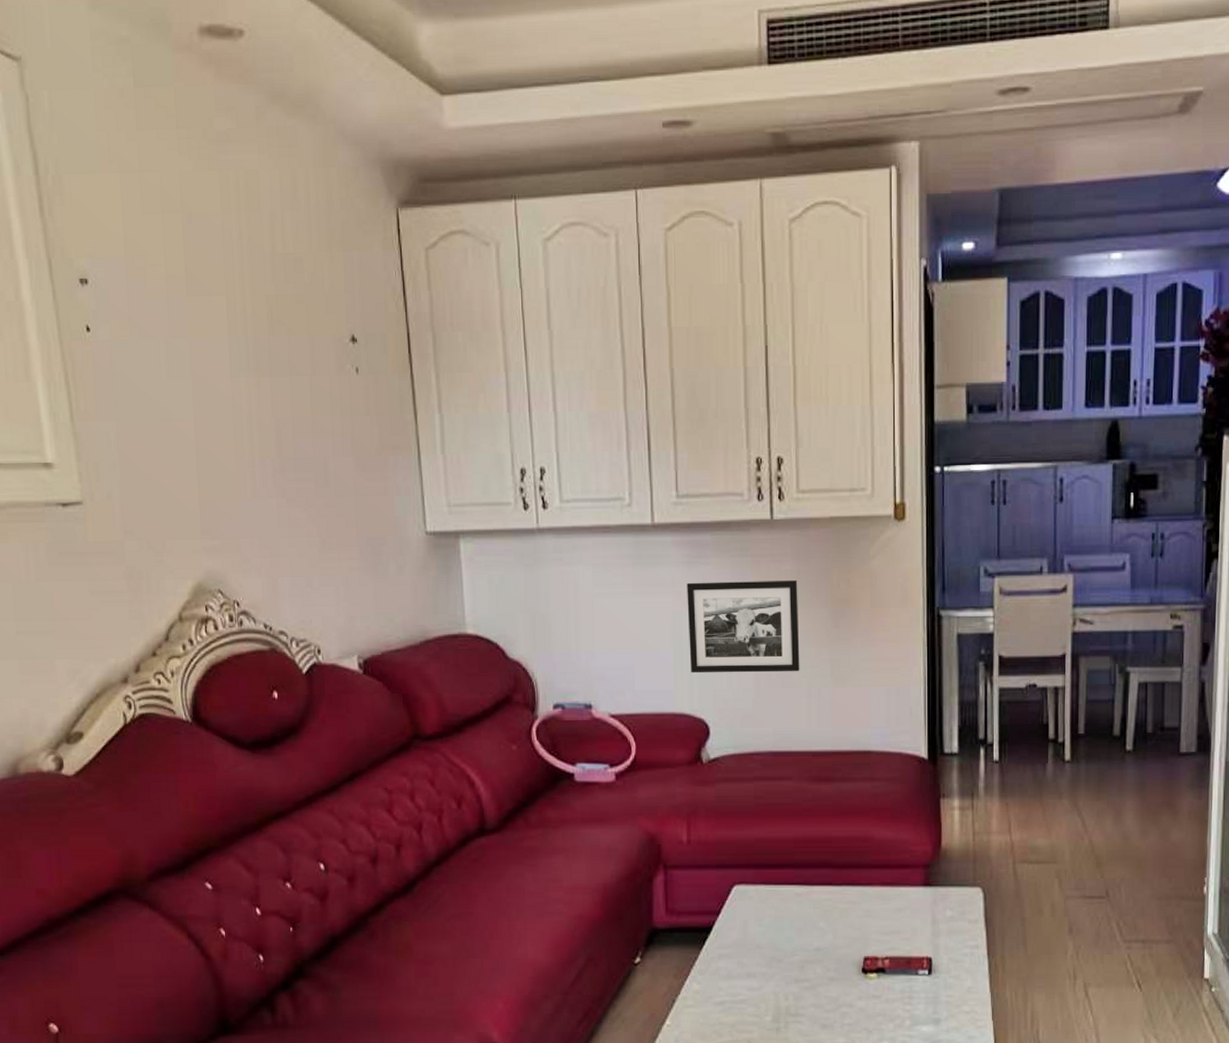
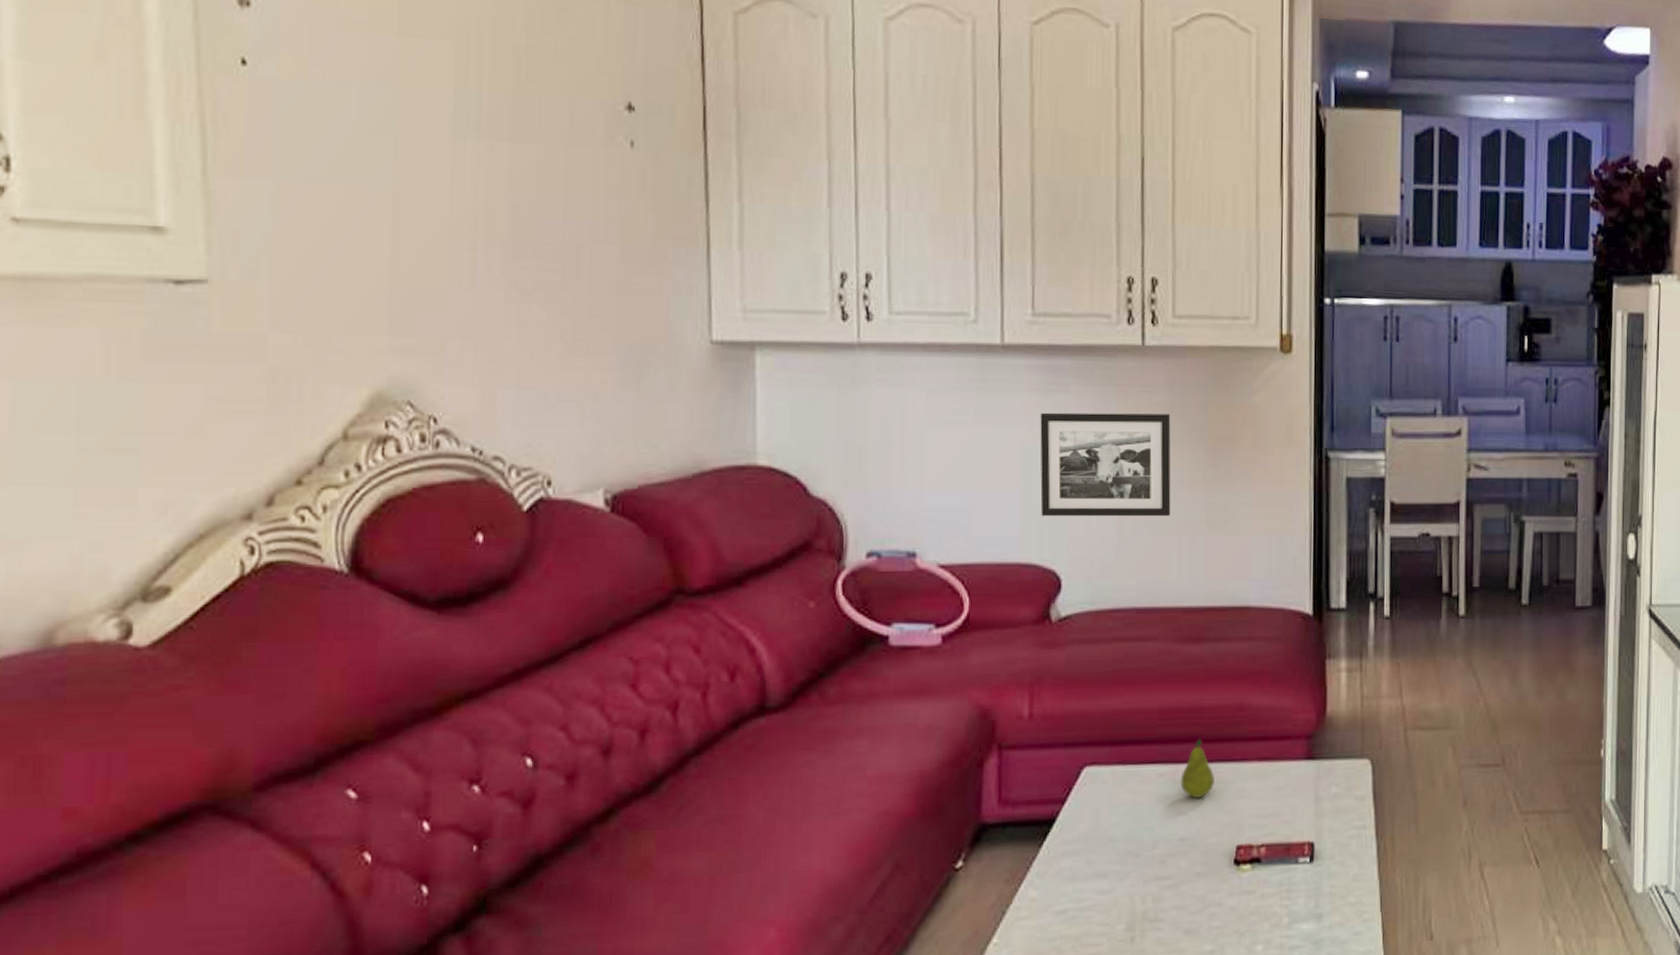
fruit: none [814,864,843,915] -> present [1180,738,1214,798]

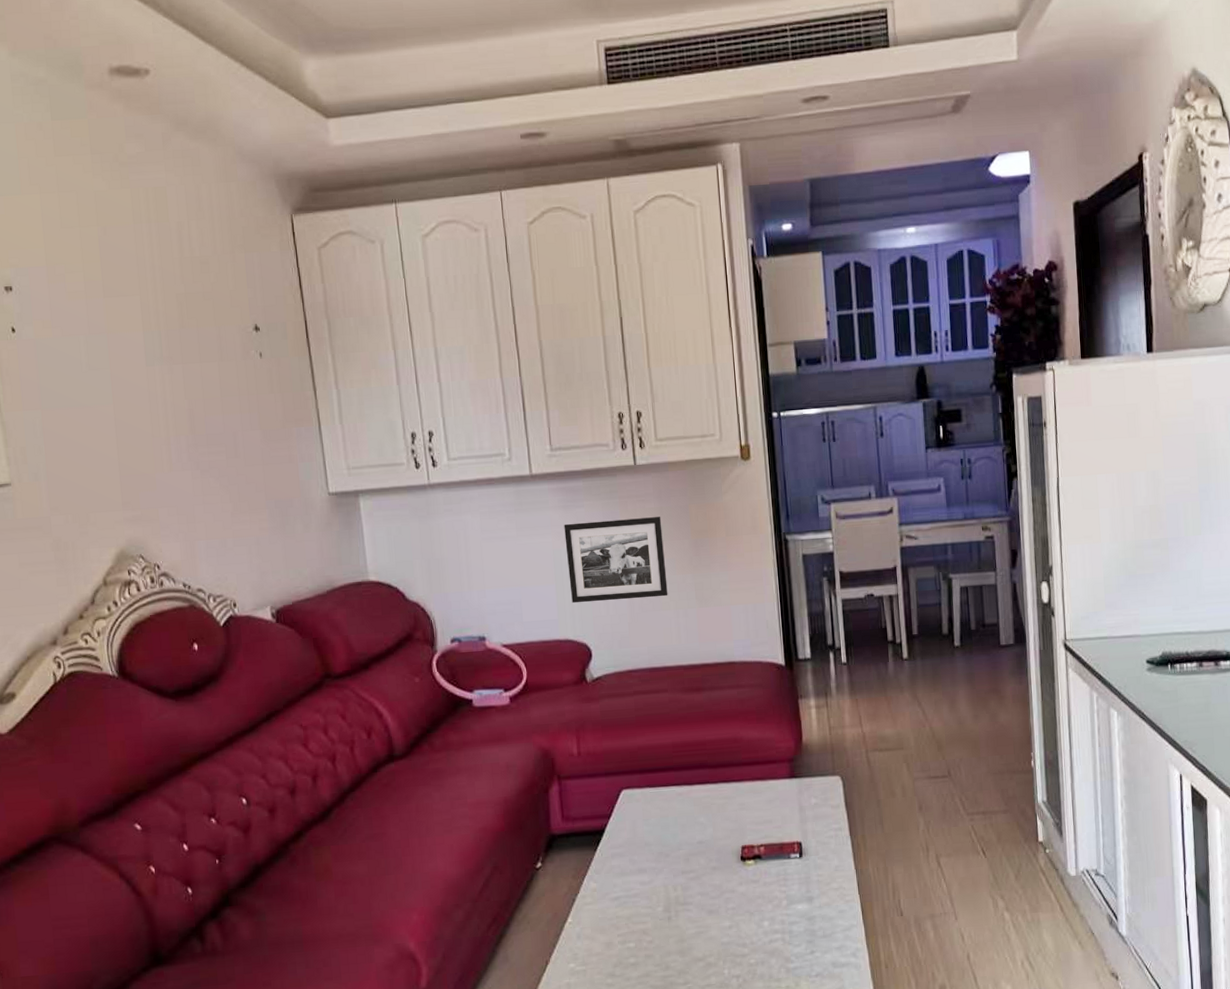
fruit: present [1180,738,1214,798] -> none [694,765,720,811]

